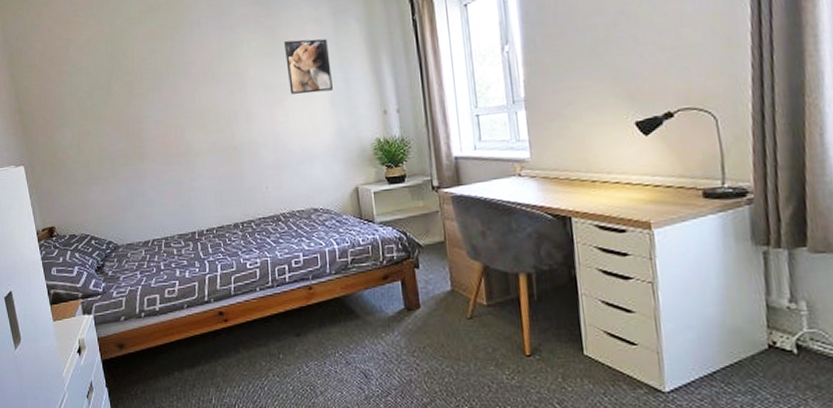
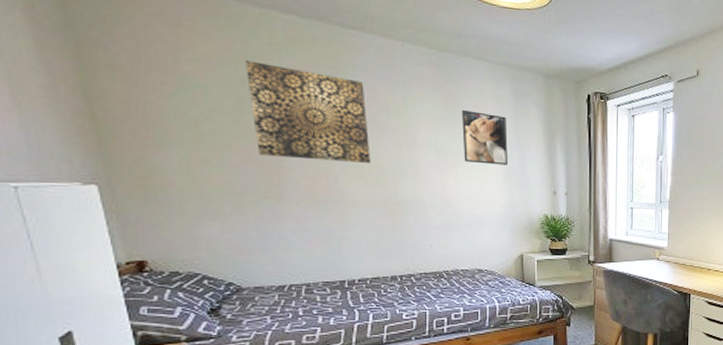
wall art: none [112,35,209,121] -> present [245,60,371,163]

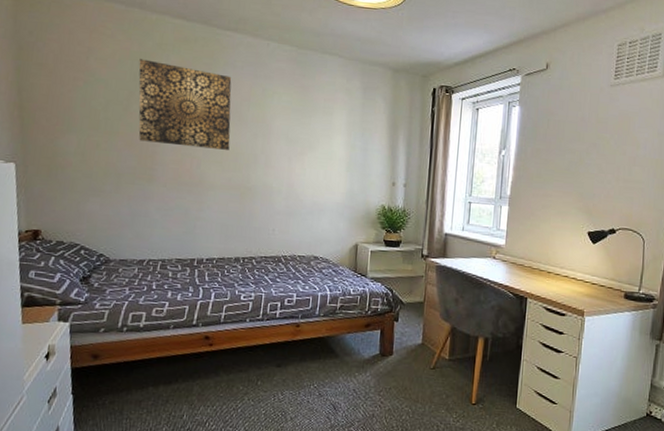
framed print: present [461,109,508,165] -> none [311,102,354,156]

